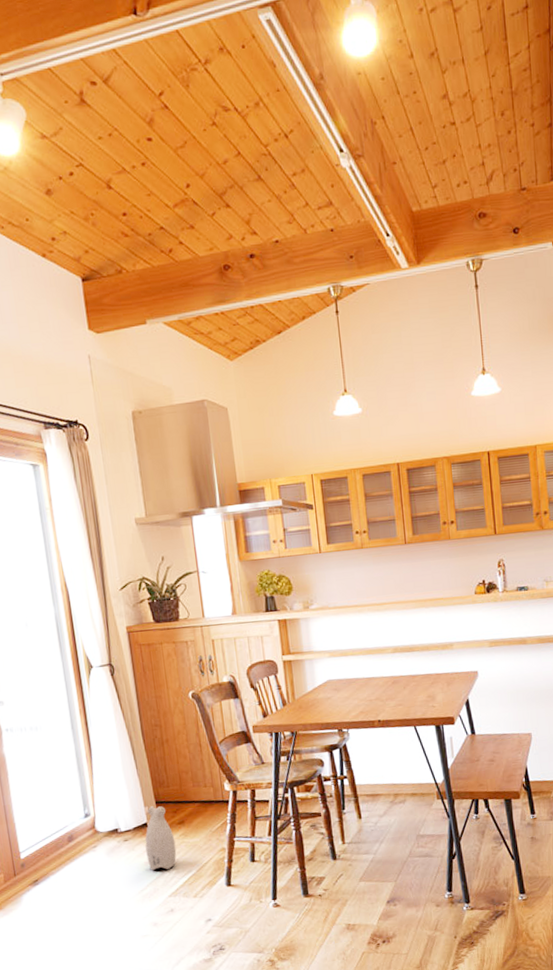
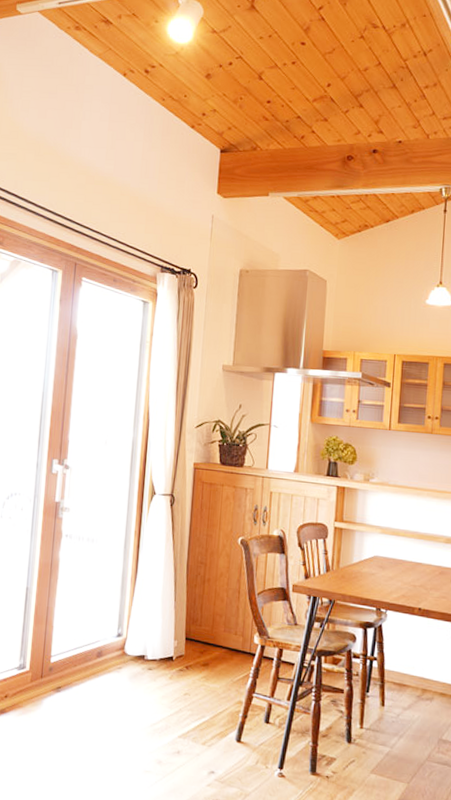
vase: present [145,806,177,871] -> none [165,641,196,709]

